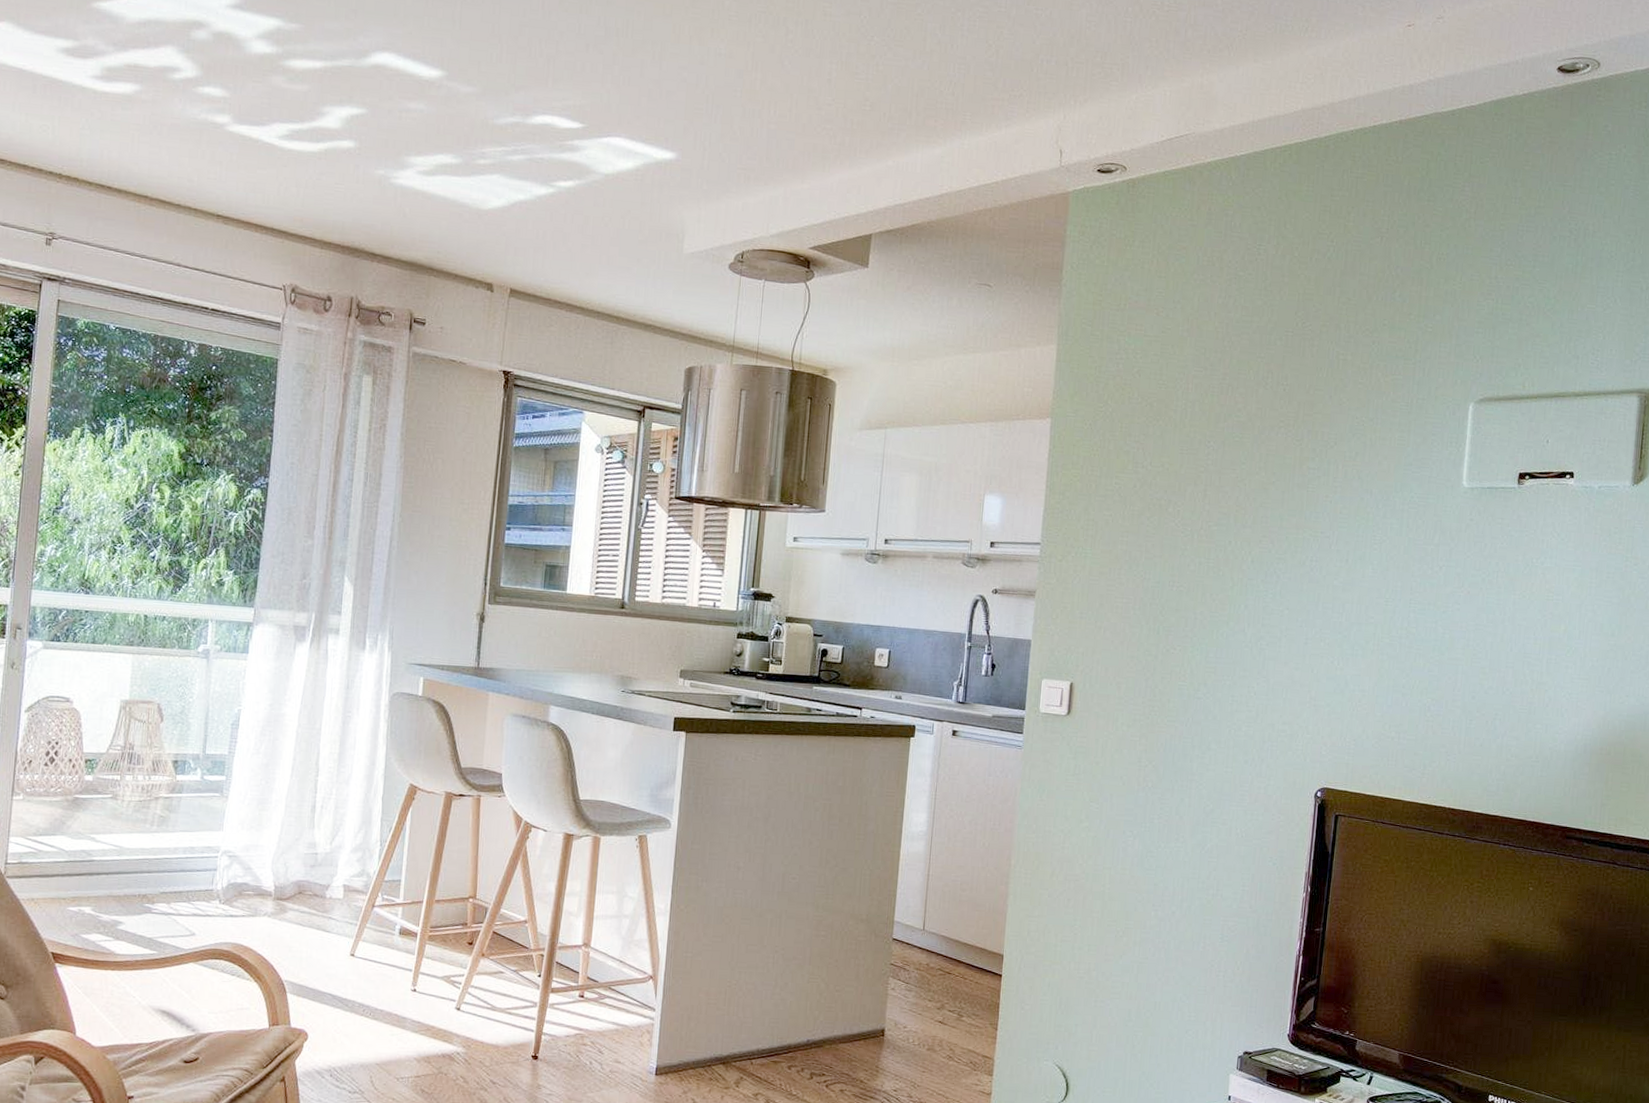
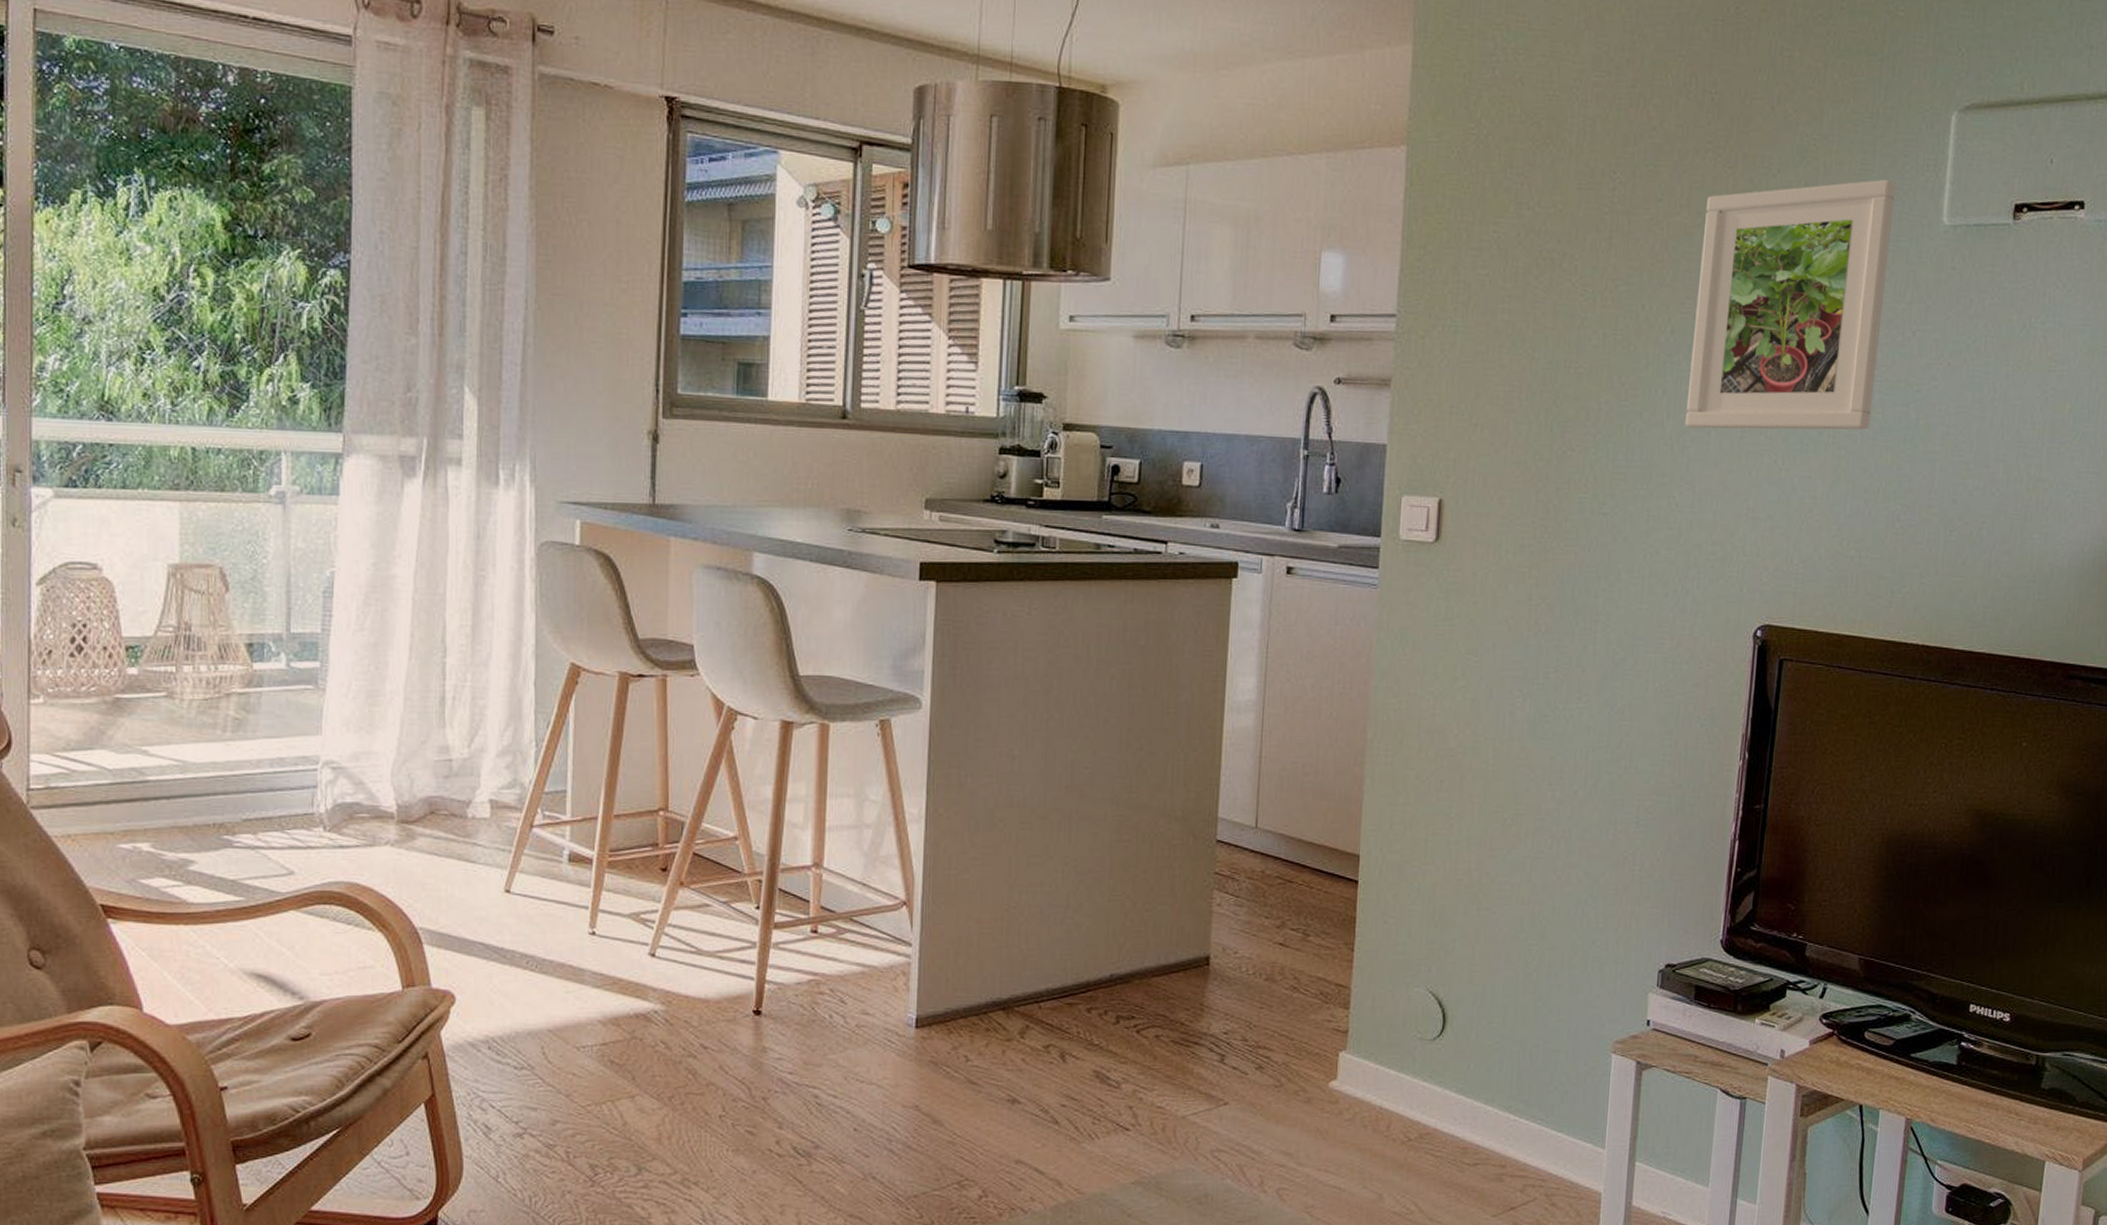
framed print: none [1262,451,1426,640] -> present [1685,179,1896,430]

